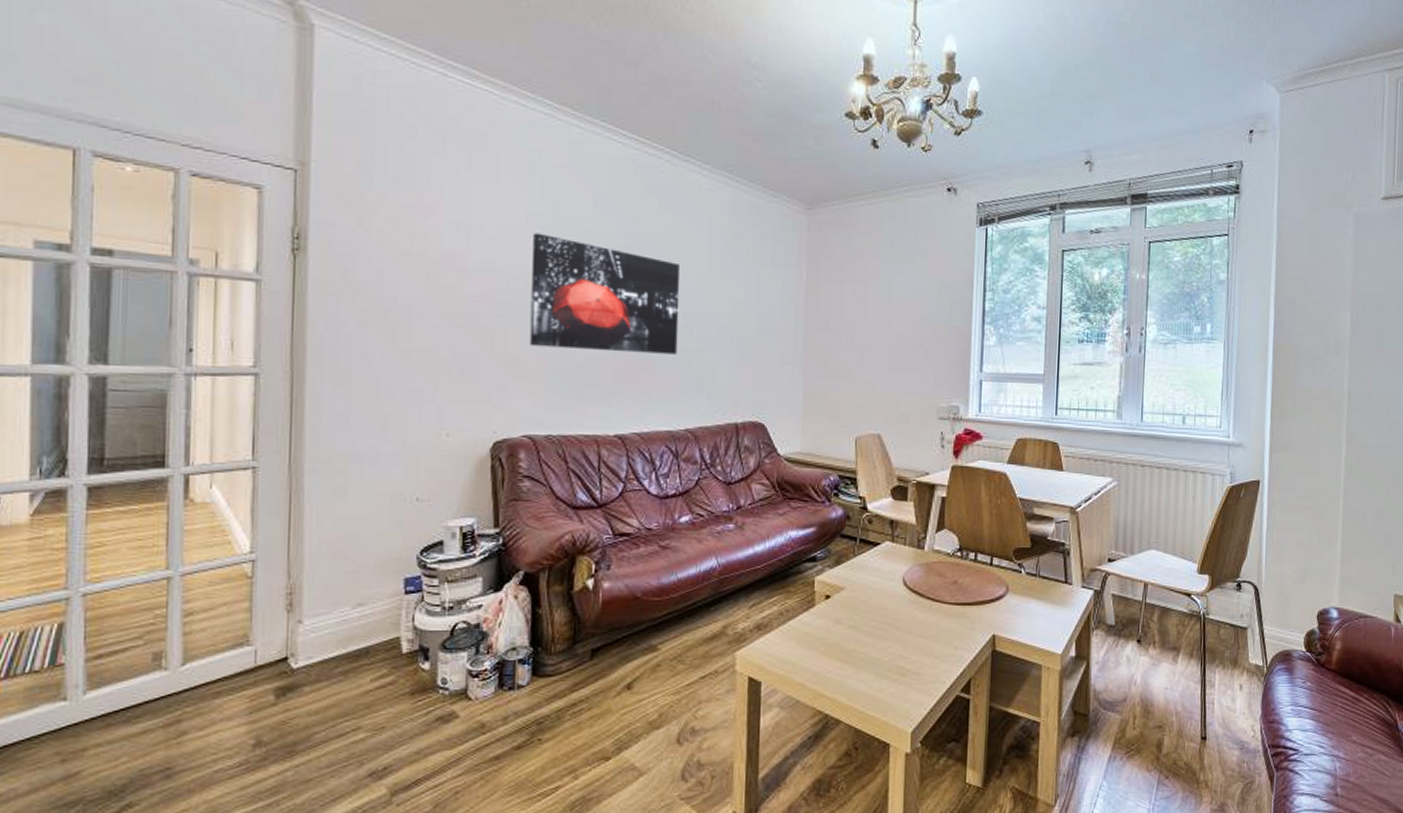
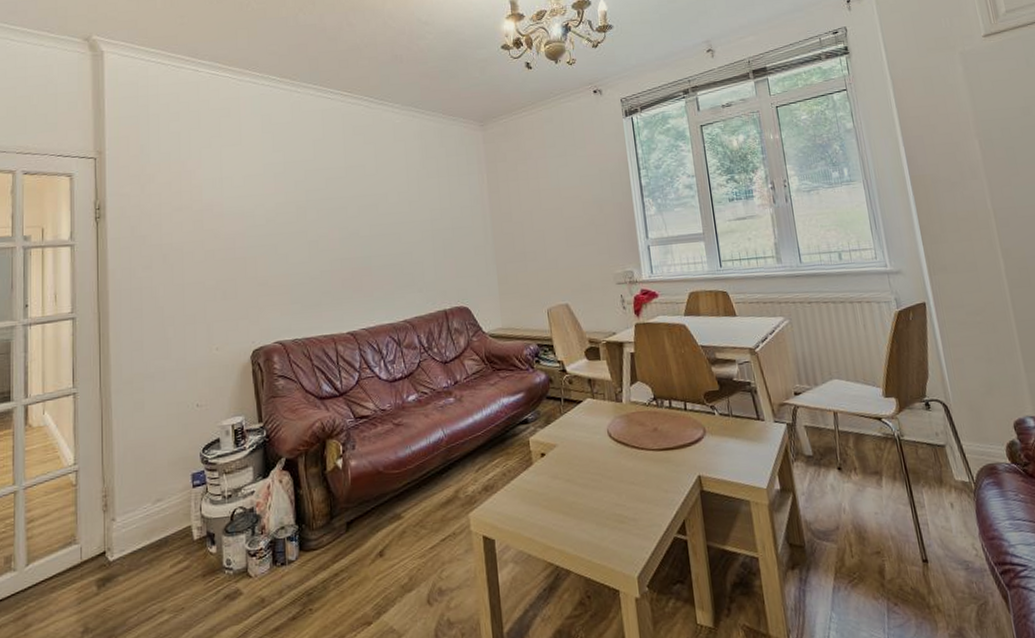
wall art: present [529,233,681,355] -> none [270,177,391,268]

